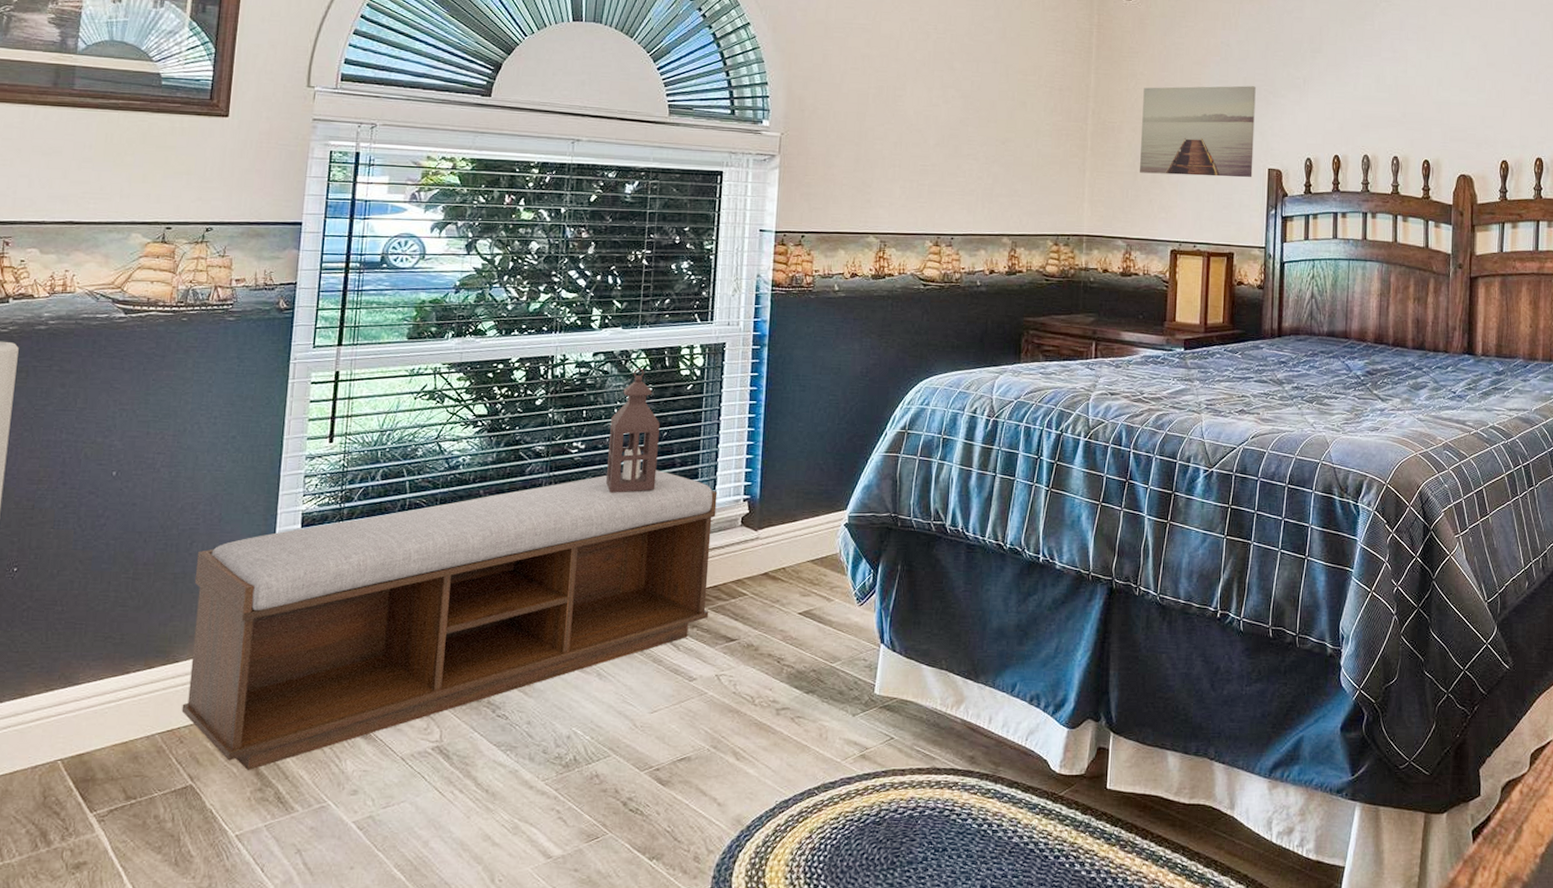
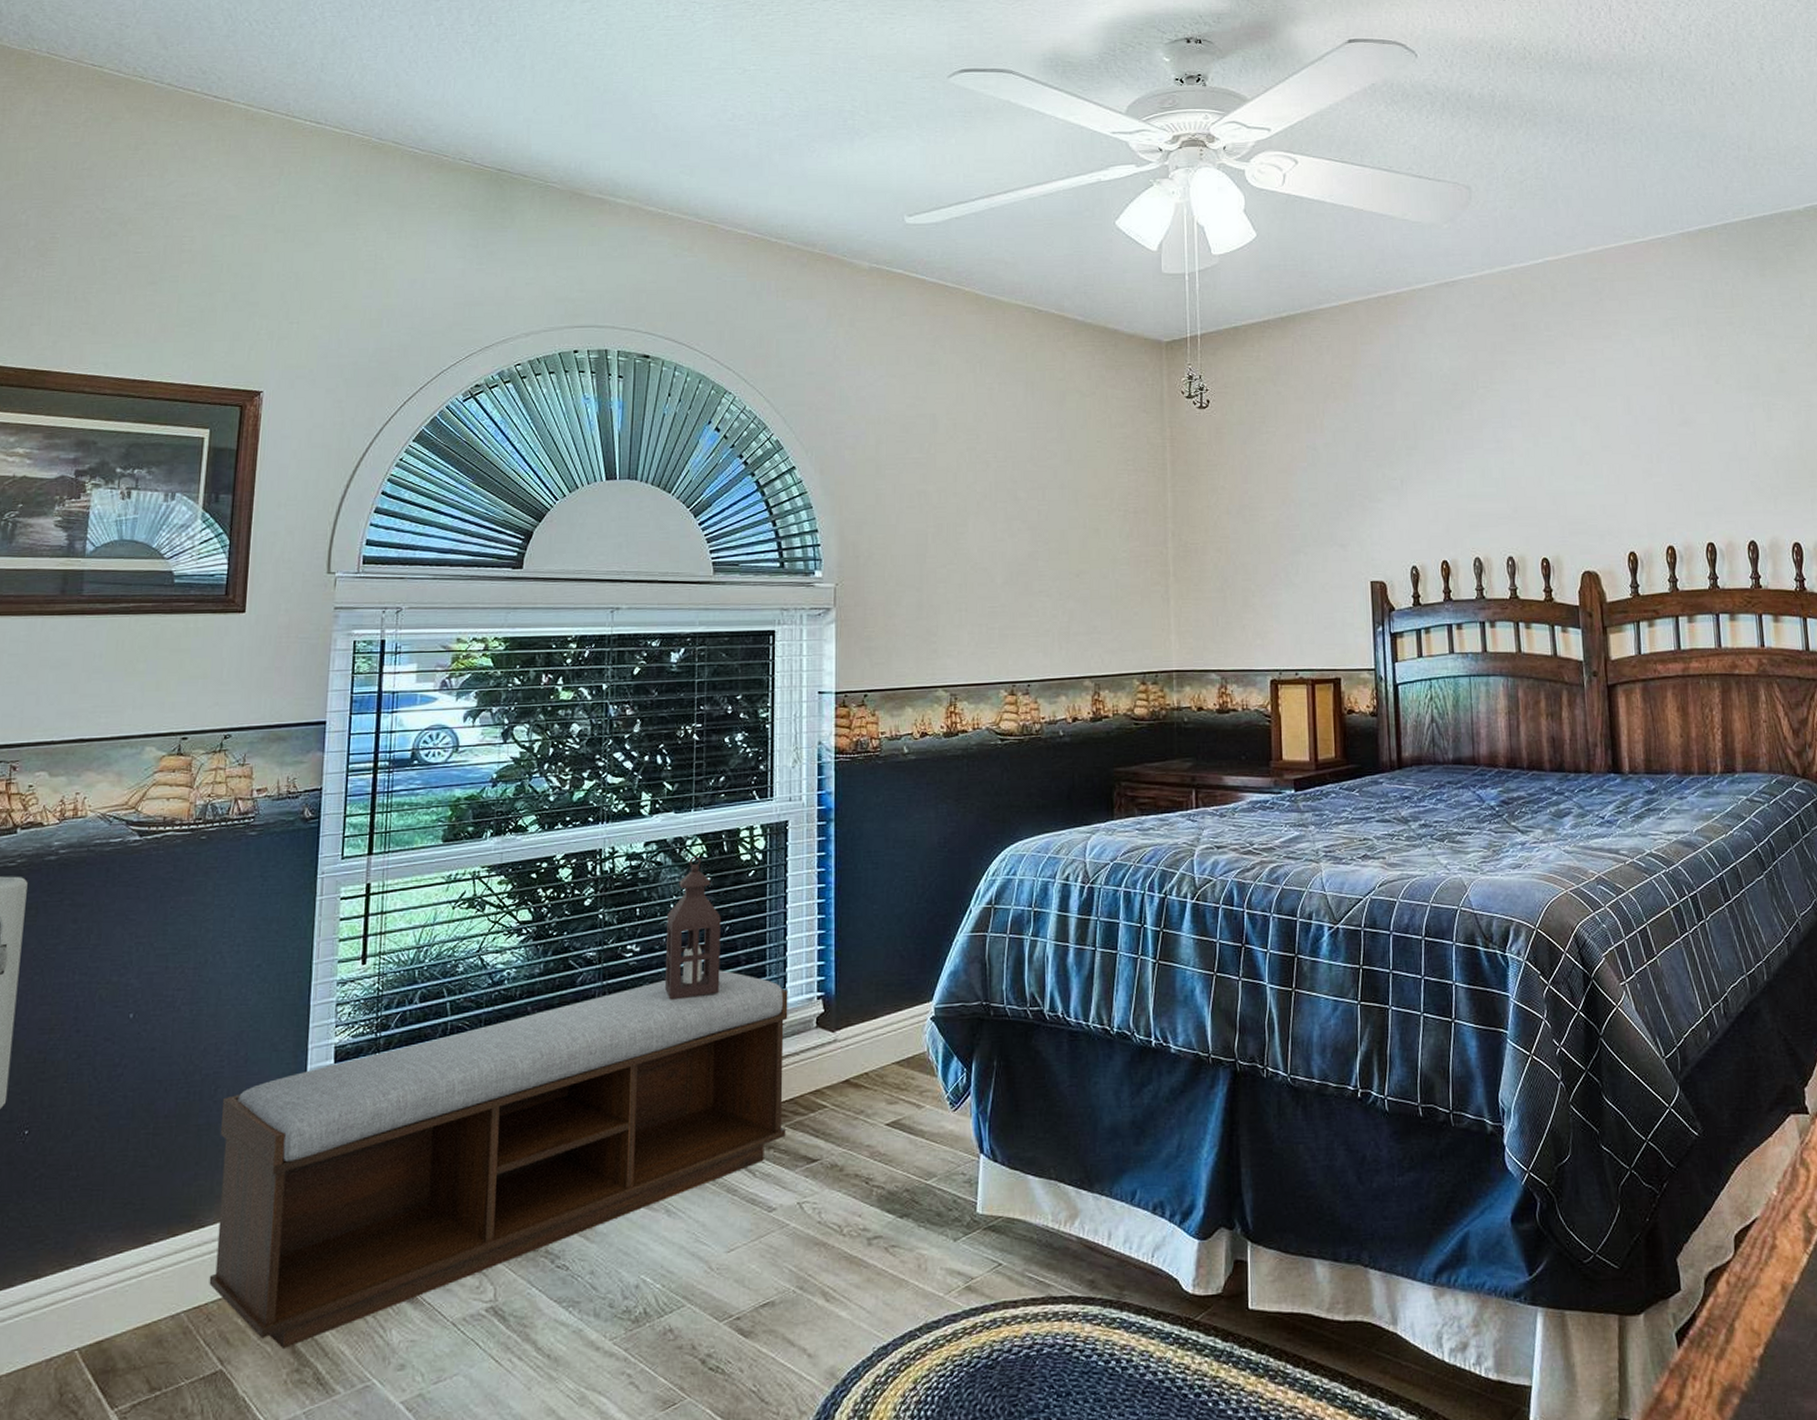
wall art: present [1140,85,1256,178] -> none [1226,492,1354,597]

